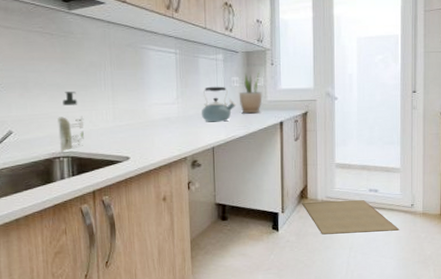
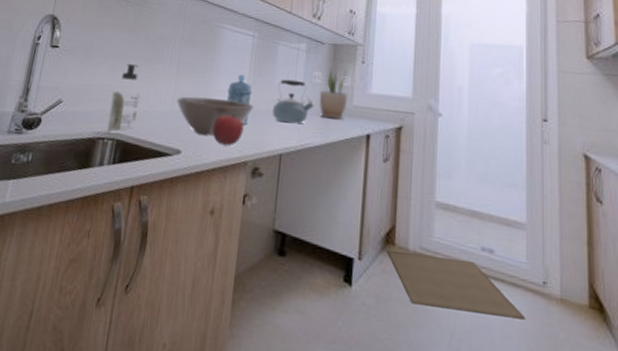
bowl: none [117,110,185,143] -> present [177,96,254,137]
fruit: none [153,121,180,148] -> present [212,114,244,147]
canister: none [160,87,182,129] -> present [227,74,252,126]

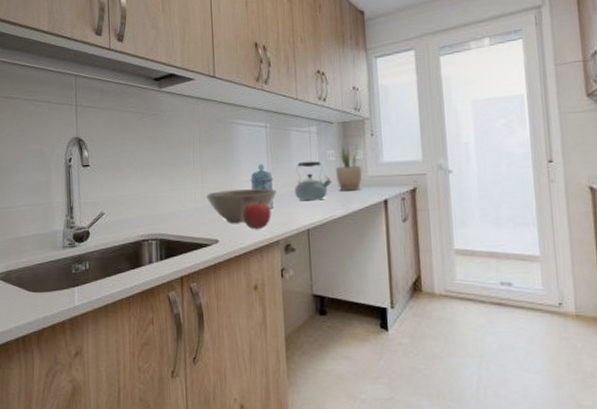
soap dispenser: present [107,63,140,134] -> none [147,170,173,235]
doormat: present [387,249,525,320] -> none [415,295,545,338]

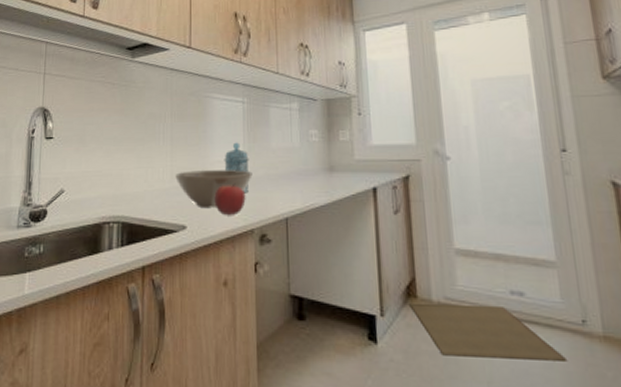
kettle: present [294,161,333,201] -> none [271,141,316,186]
potted plant: present [335,142,363,191] -> none [318,122,349,176]
doormat: none [415,295,545,338] -> present [409,302,566,361]

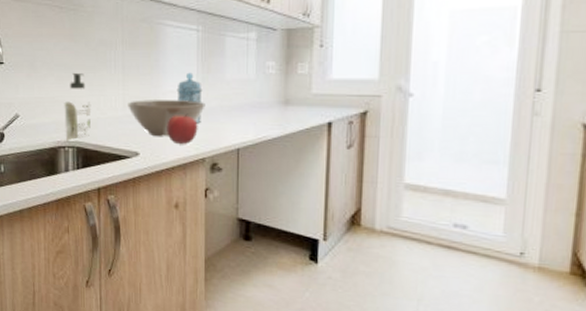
soap dispenser: none [110,145,139,217] -> present [64,72,91,142]
doormat: present [409,302,566,361] -> none [352,230,497,287]

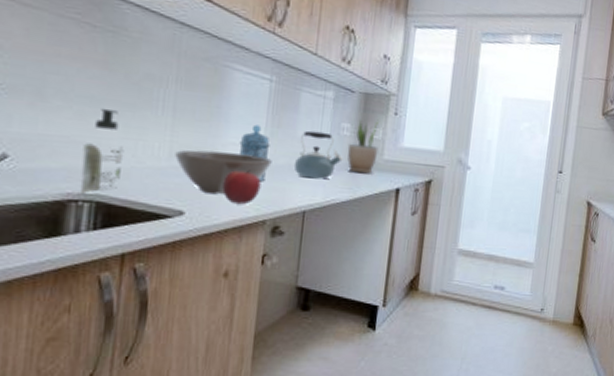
kettle: none [225,72,271,118] -> present [293,130,343,180]
potted plant: none [274,54,306,110] -> present [347,119,379,174]

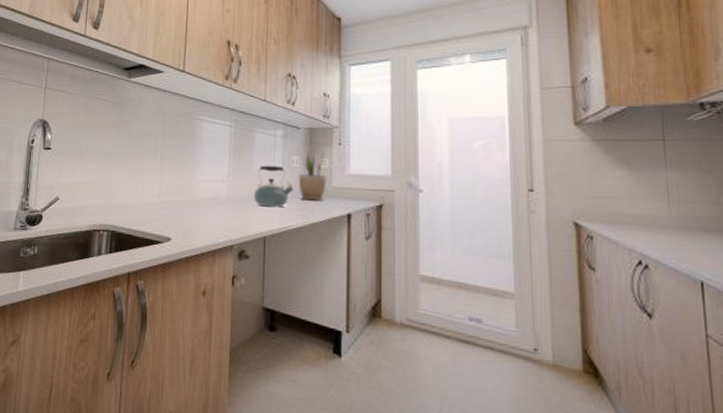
soap dispenser: present [80,108,125,195] -> none [101,159,129,226]
bowl: present [175,150,272,195] -> none [163,187,235,224]
fruit: present [222,169,262,205] -> none [198,201,228,232]
canister: present [239,124,270,182] -> none [209,163,233,212]

